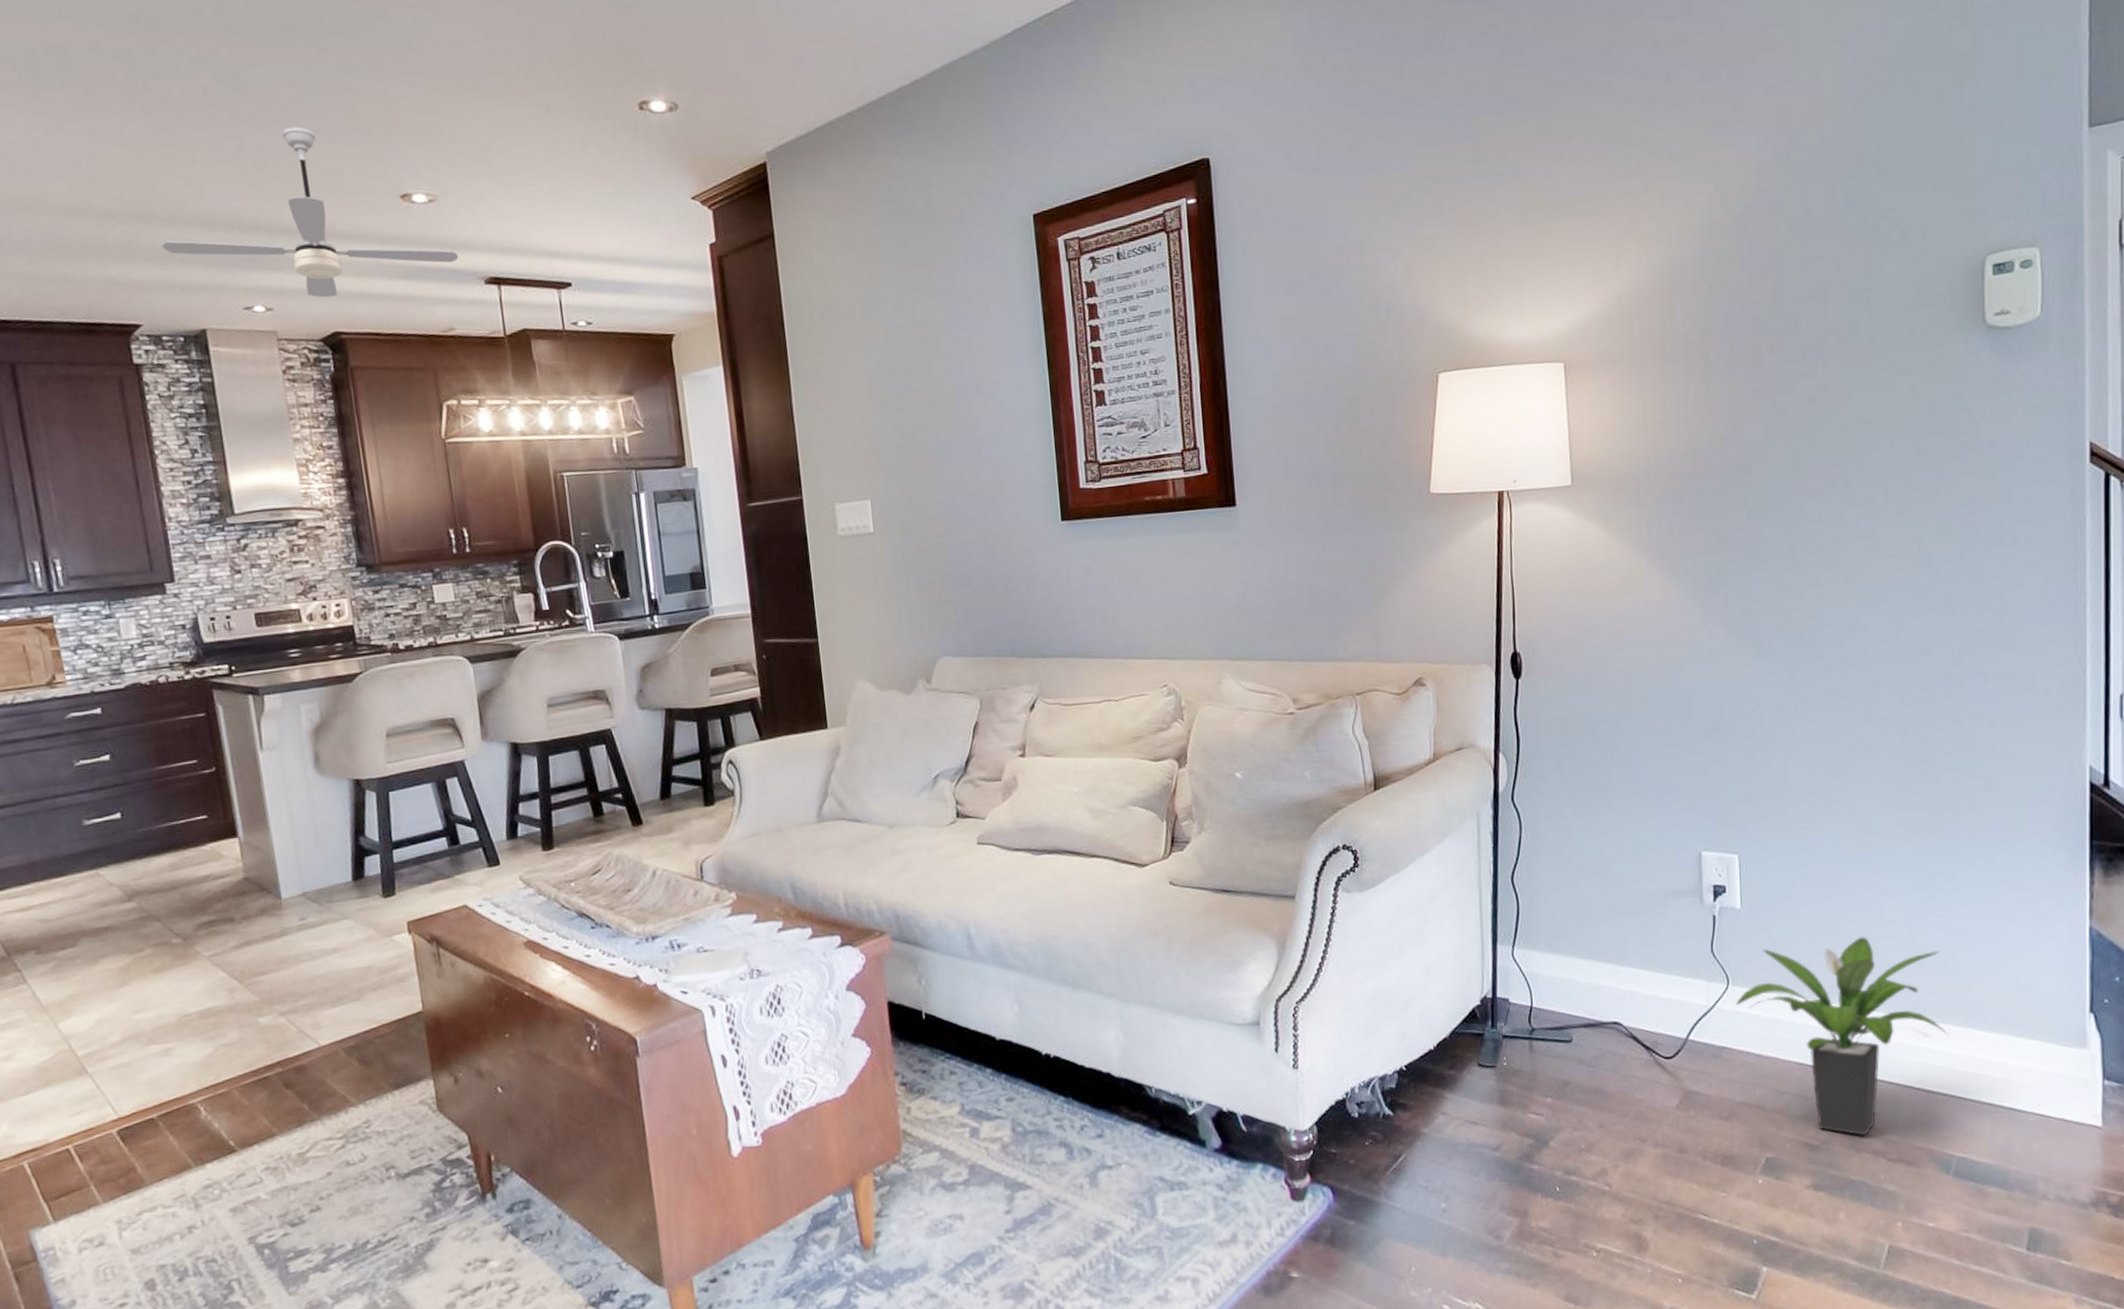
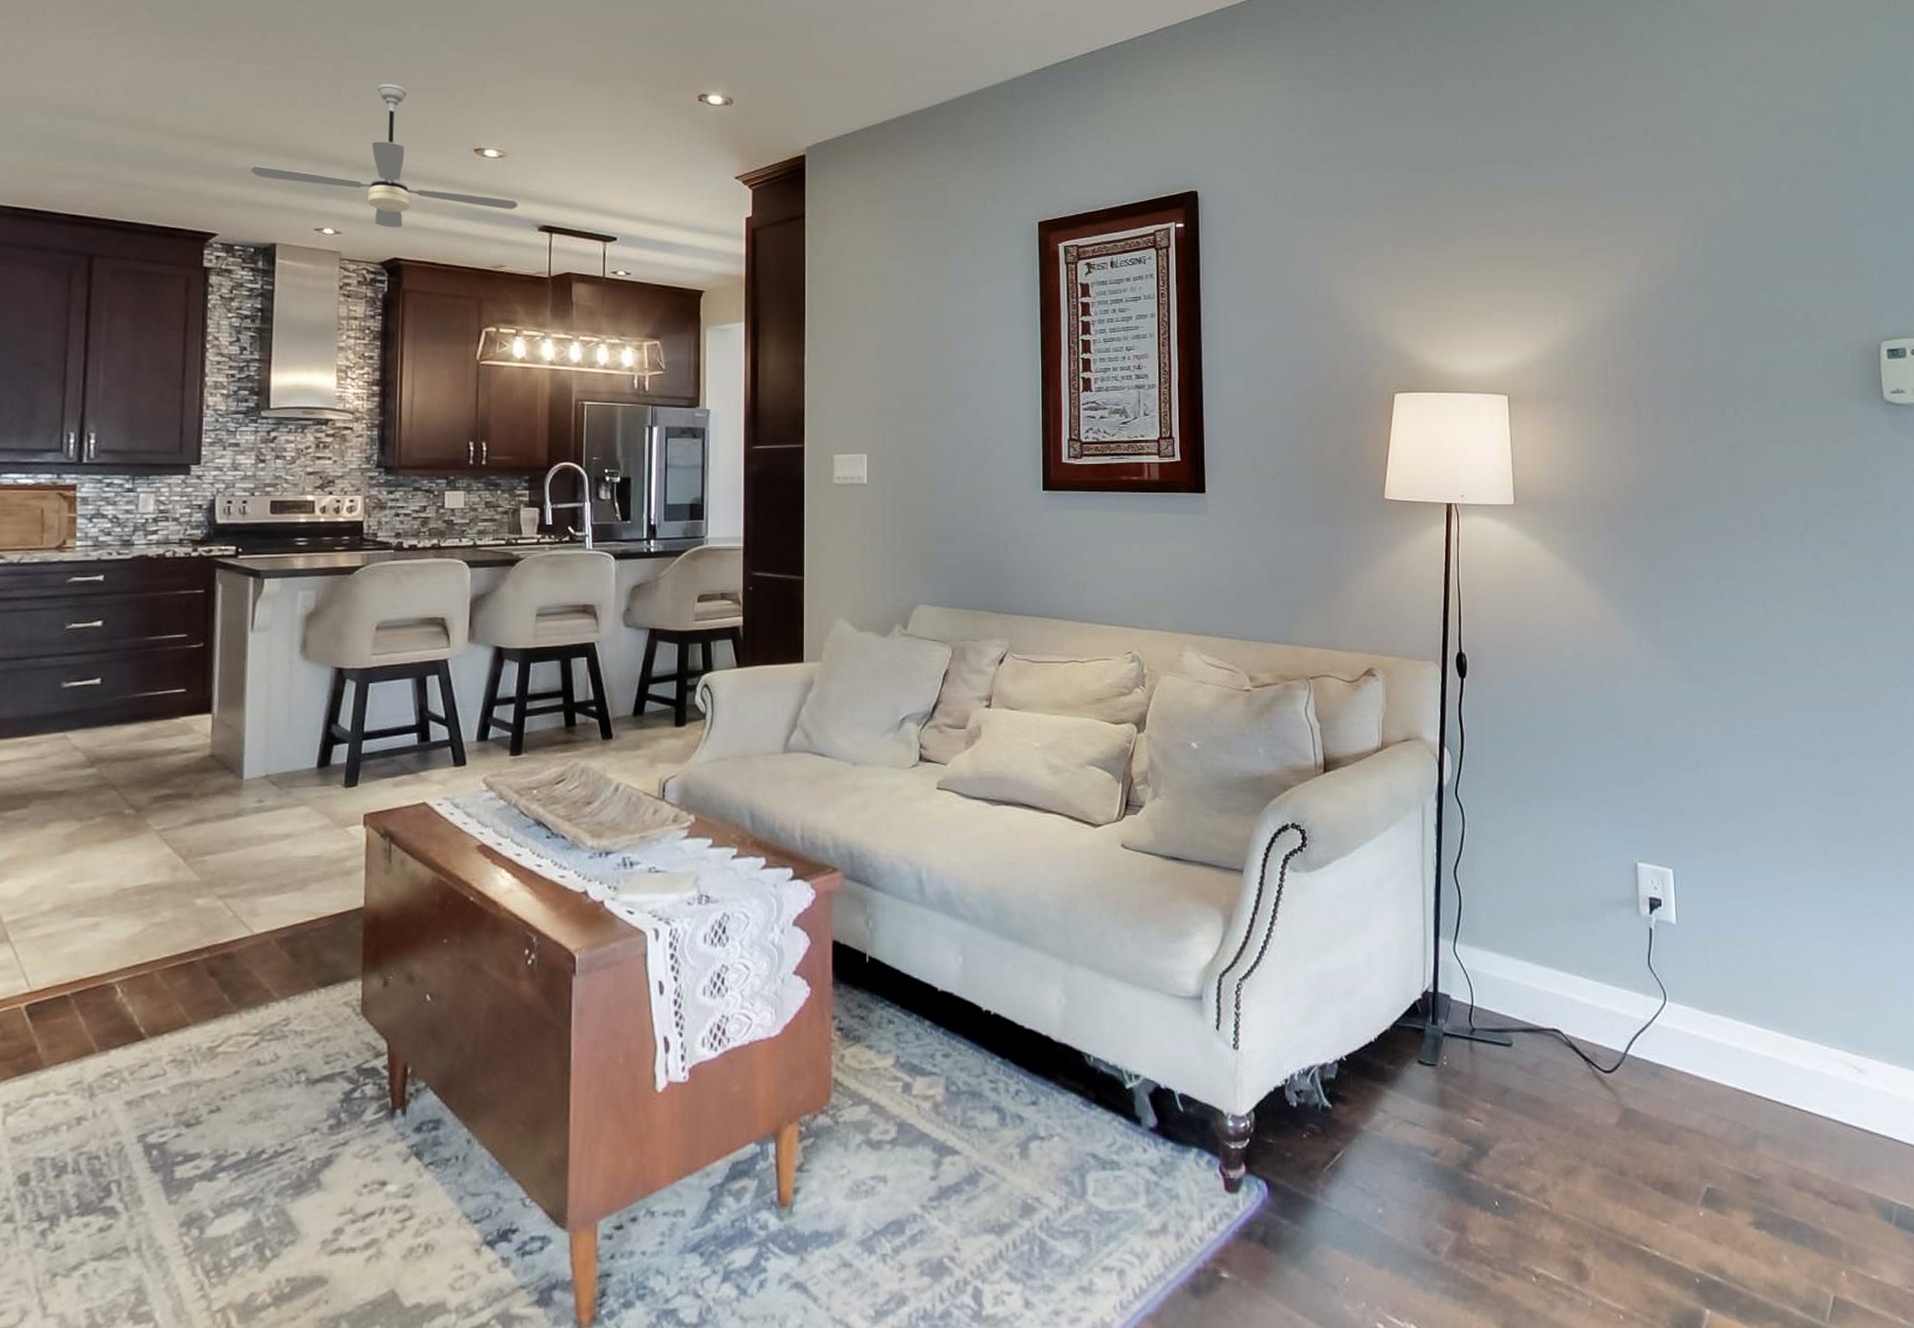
potted plant: present [1735,936,1949,1136] -> none [1673,962,1884,1173]

